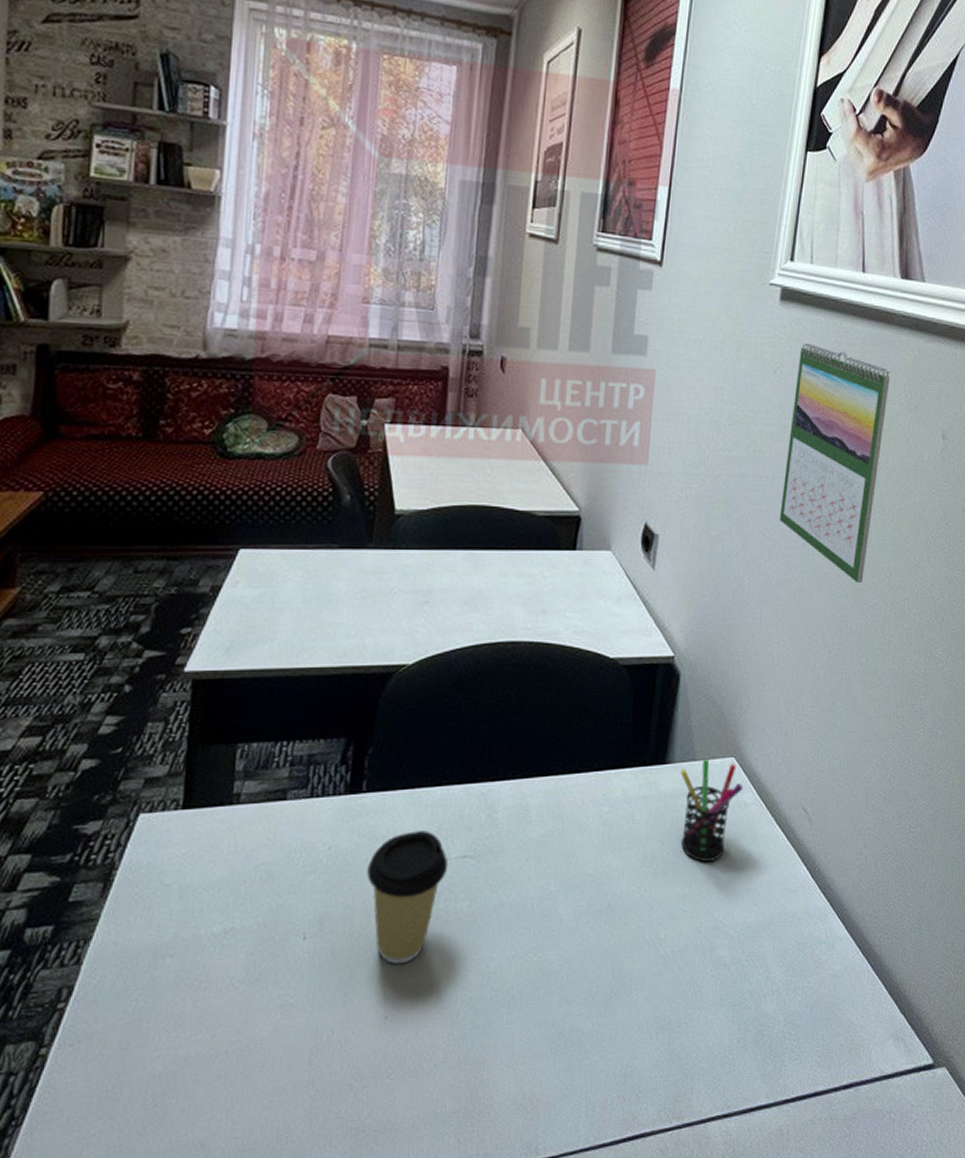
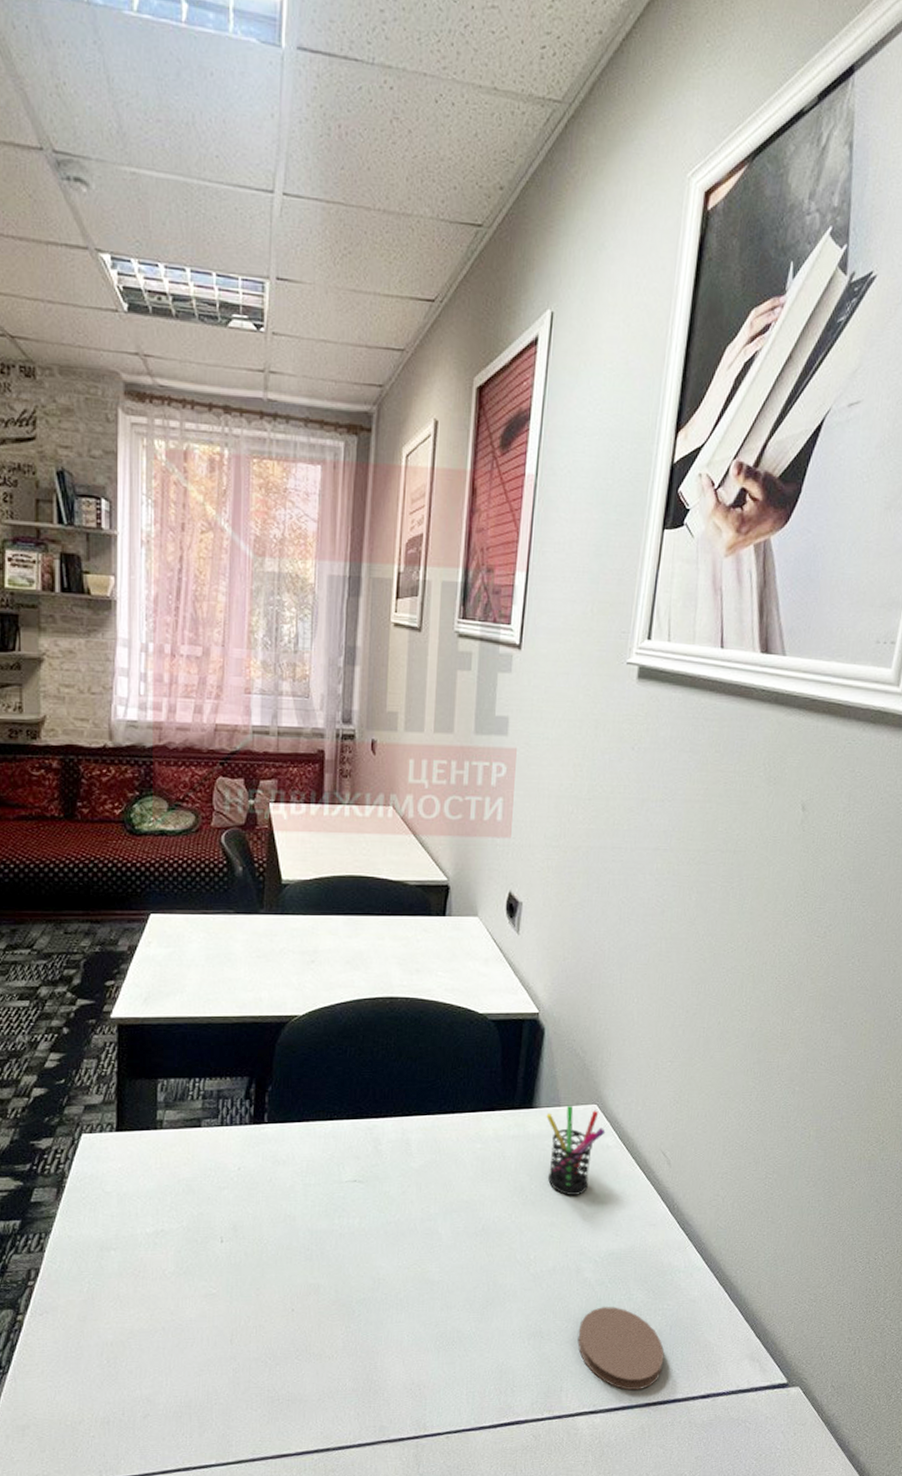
coffee cup: present [367,830,449,965] -> none [271,1158,341,1268]
coaster: none [710,988,805,1086] -> present [577,1307,665,1390]
calendar: present [779,342,891,584] -> none [638,719,750,949]

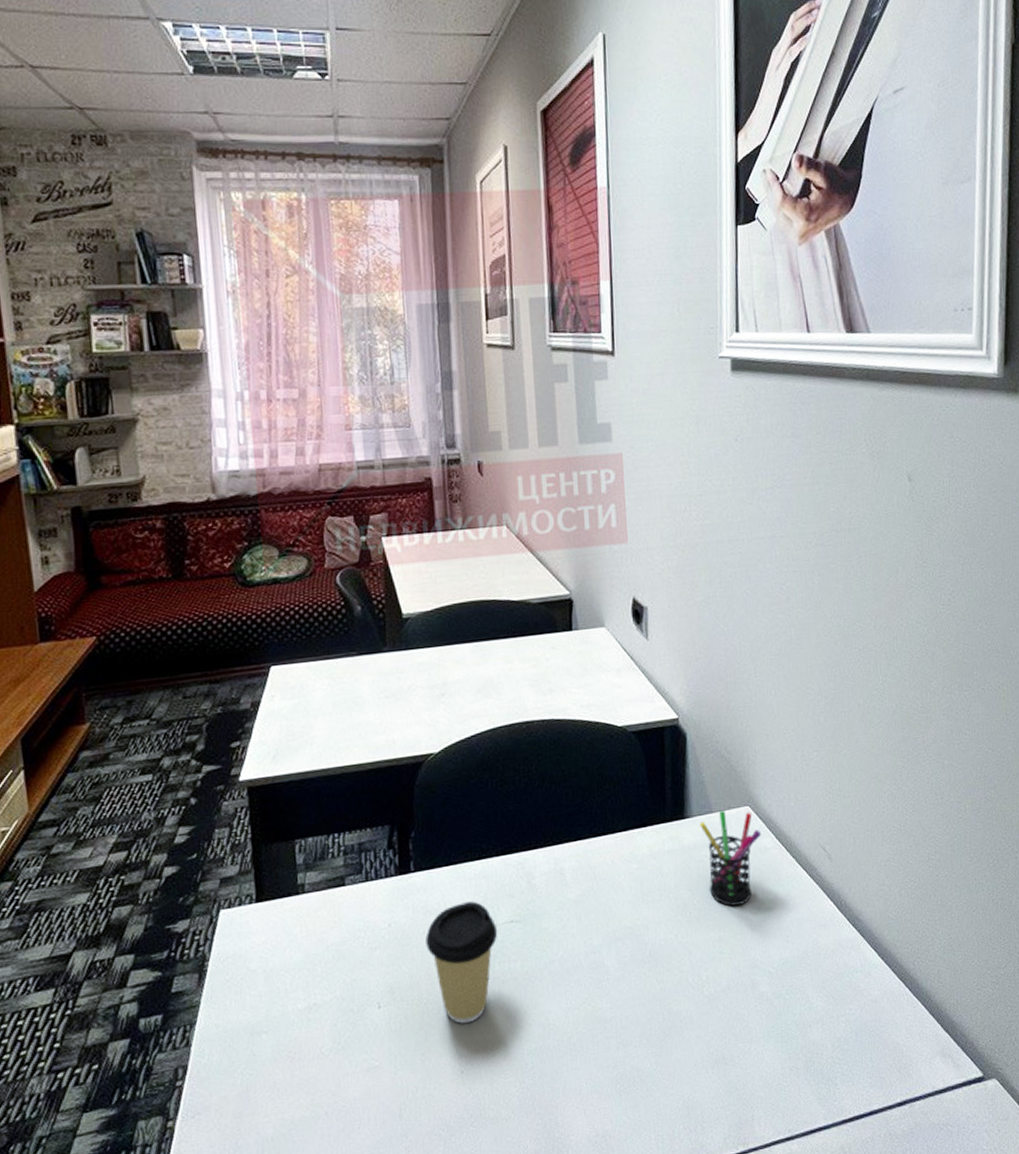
coffee cup: none [271,1158,341,1268] -> present [425,901,498,1024]
coaster: present [577,1307,665,1390] -> none [762,1019,854,1109]

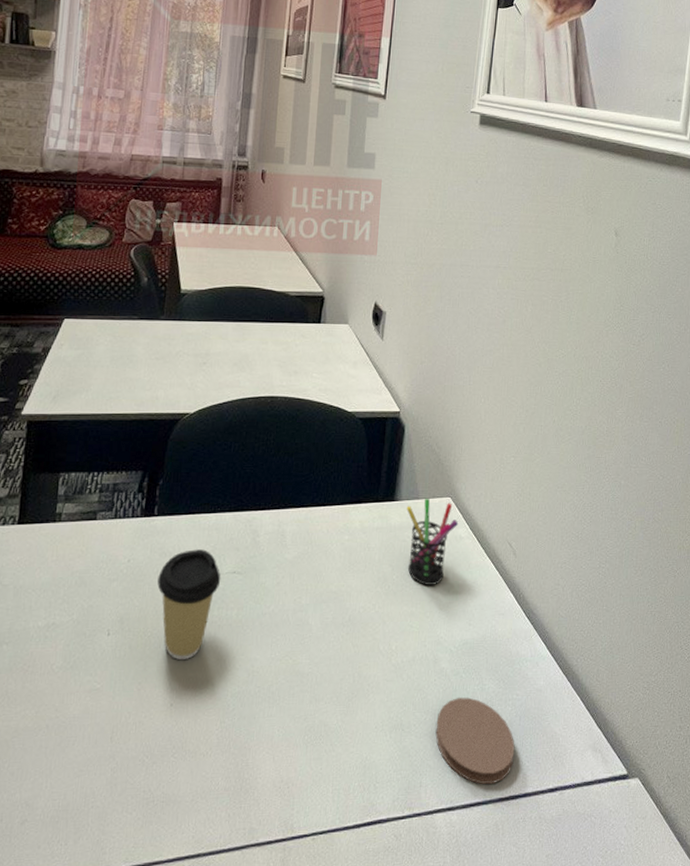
coaster: none [762,1019,854,1109] -> present [435,697,515,785]

